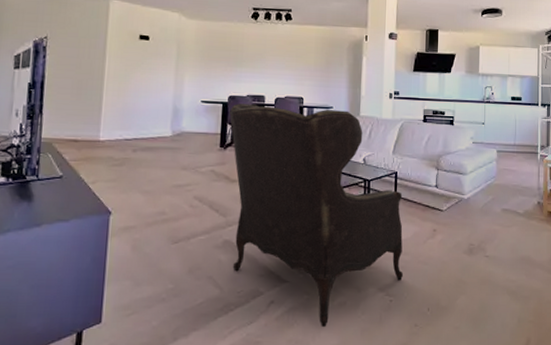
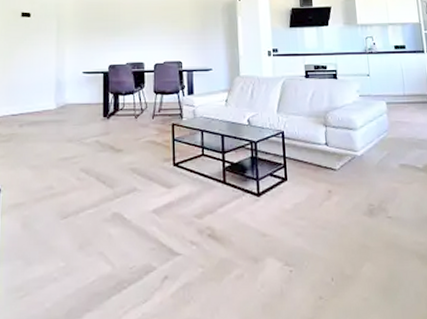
armchair: present [229,103,403,328] -> none [111,72,301,304]

